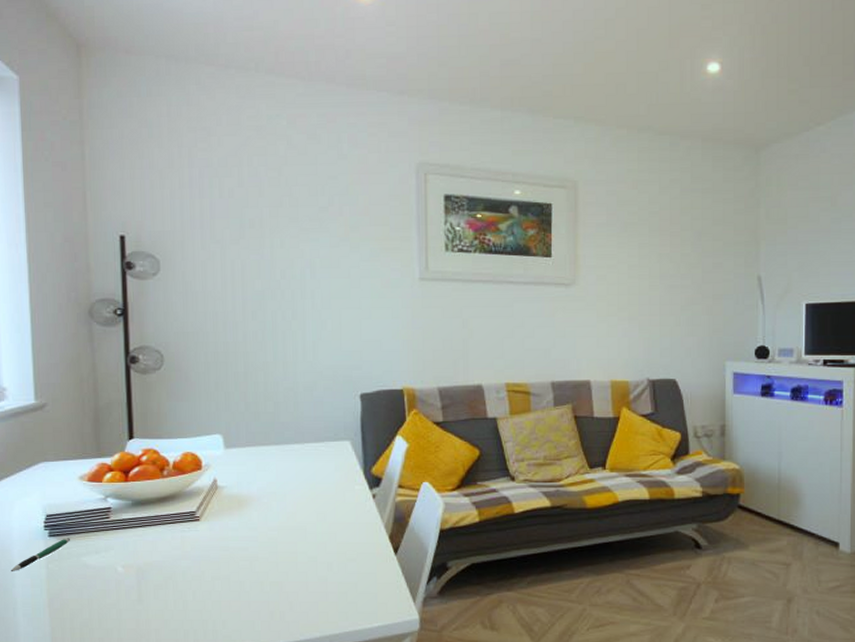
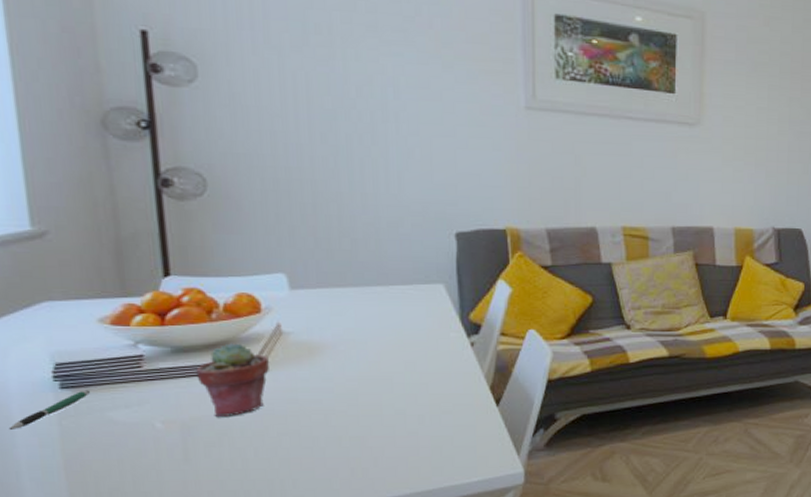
potted succulent: none [150,497,208,562] -> present [196,343,270,416]

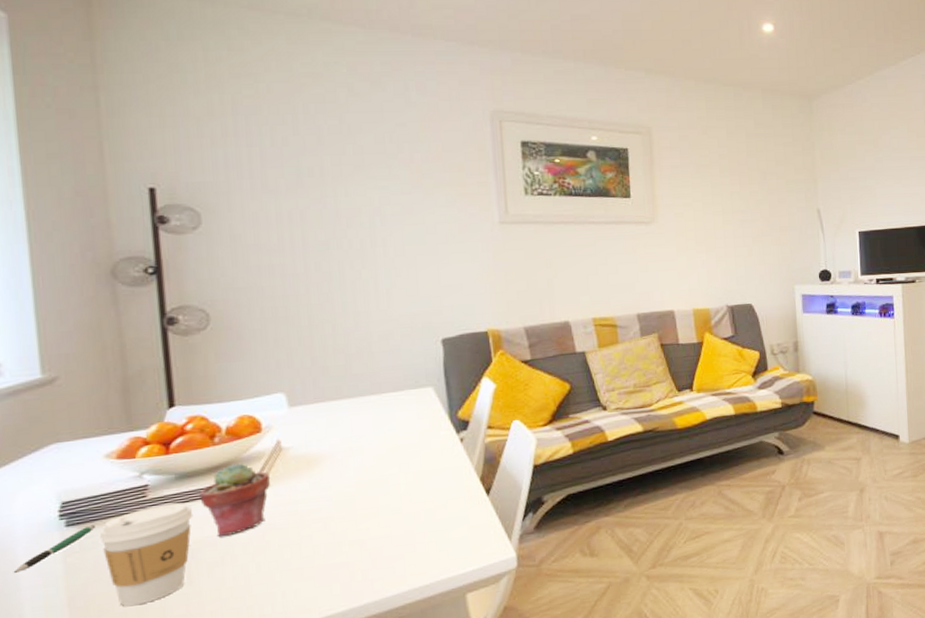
coffee cup: none [94,377,190,477] -> present [99,503,193,607]

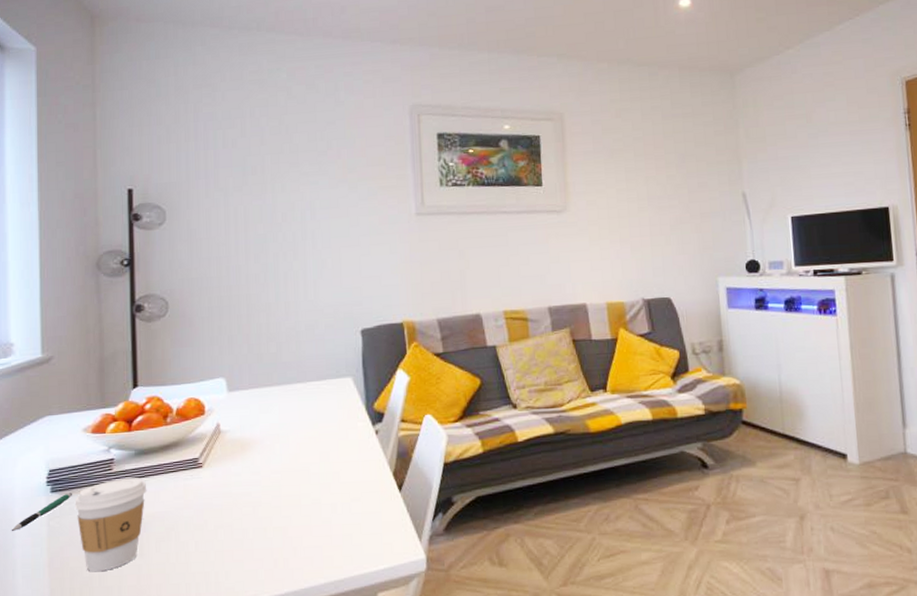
potted succulent: present [199,463,271,536] -> none [153,443,210,512]

